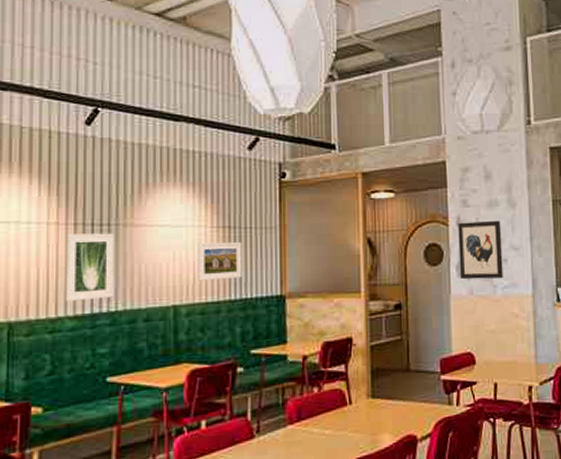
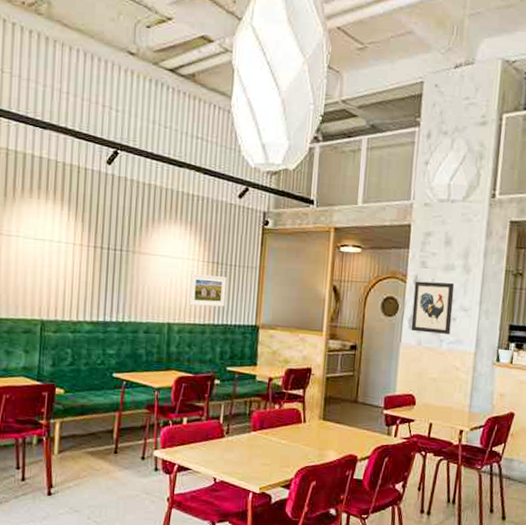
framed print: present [65,233,114,301] -> none [84,255,125,311]

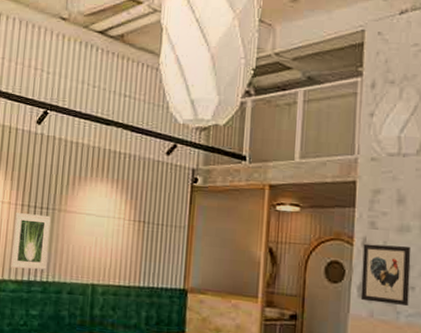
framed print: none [84,255,125,311] -> present [10,213,51,270]
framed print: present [189,273,227,307] -> none [114,232,154,268]

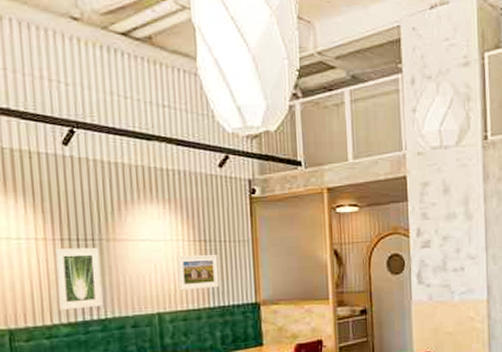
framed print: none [114,232,154,268] -> present [176,254,219,291]
wall art: present [360,243,412,307] -> none [418,231,460,287]

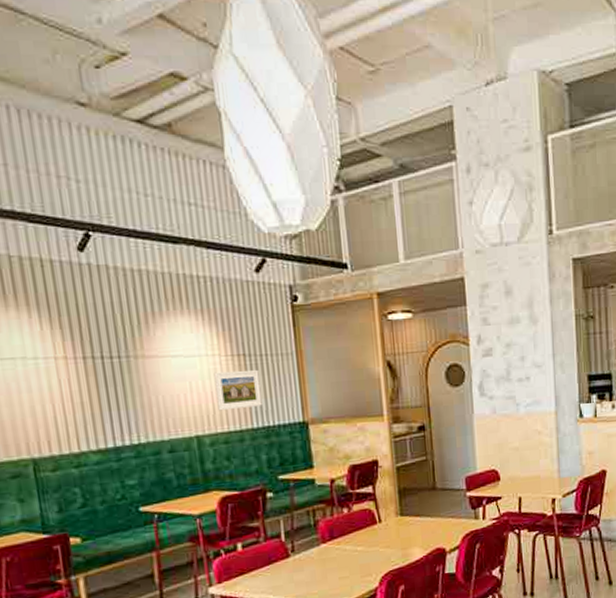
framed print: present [54,247,103,310] -> none [76,365,135,436]

